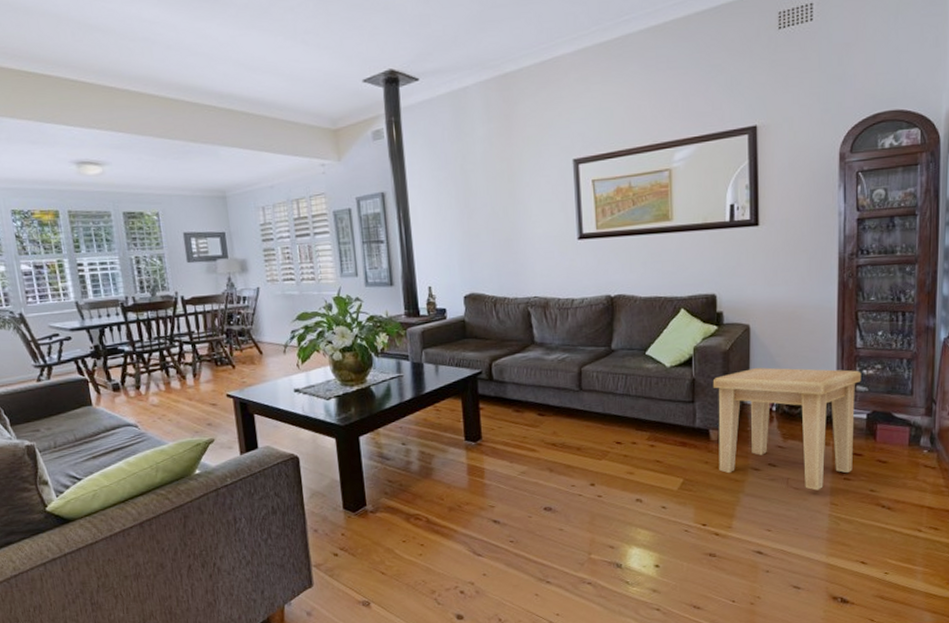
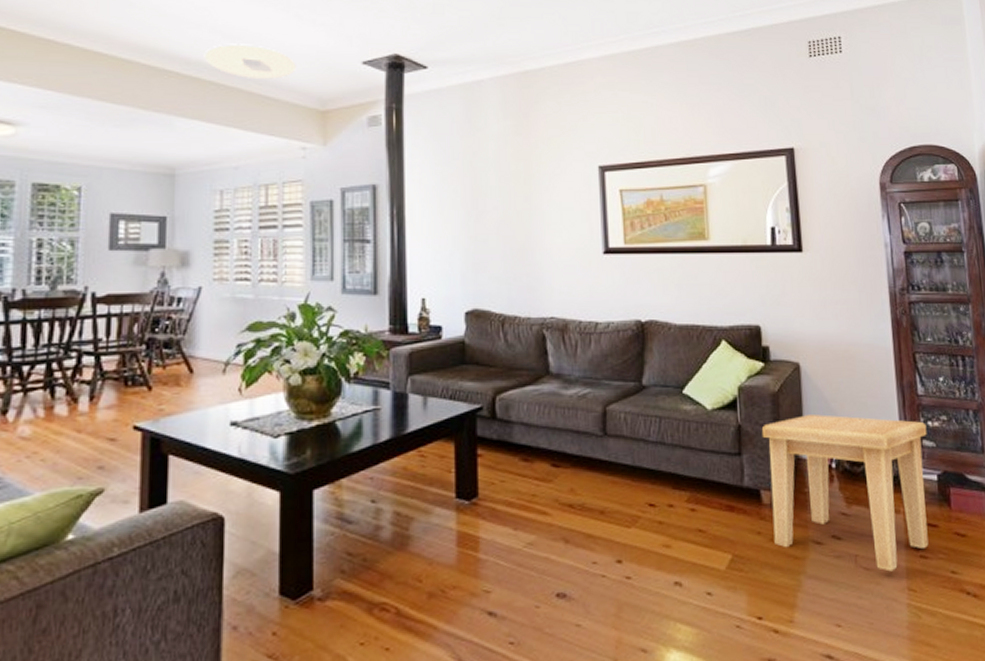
ceiling light: none [233,73,309,106] -> present [204,43,296,79]

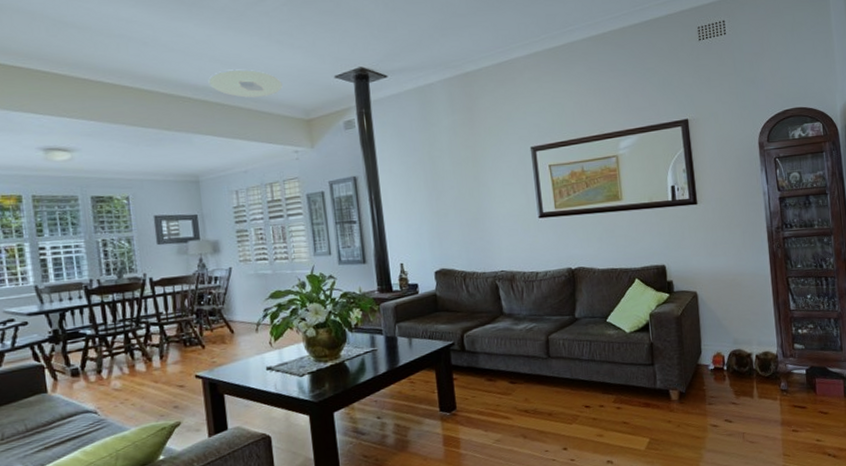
side table: present [761,414,929,572] -> none [668,330,799,443]

